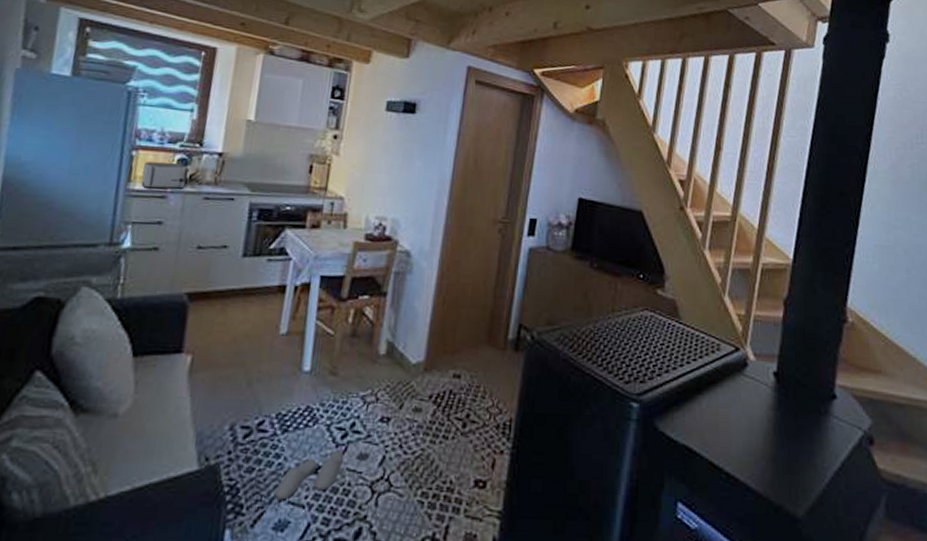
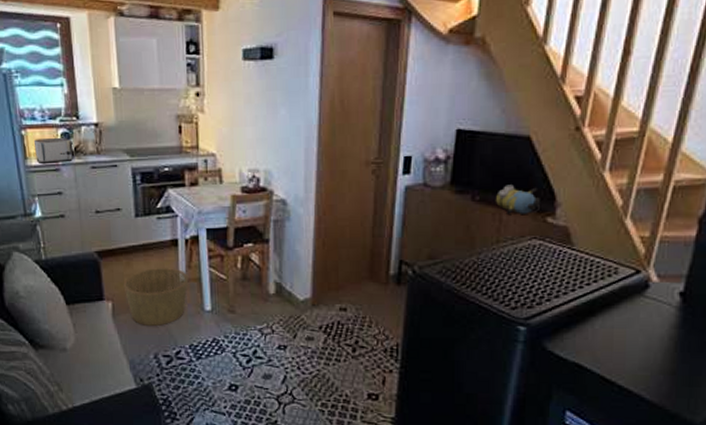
basket: none [210,317,291,388] -> present [123,268,189,326]
slippers: present [274,450,344,500] -> none [199,372,251,410]
toy: none [609,255,651,285] -> present [493,185,540,214]

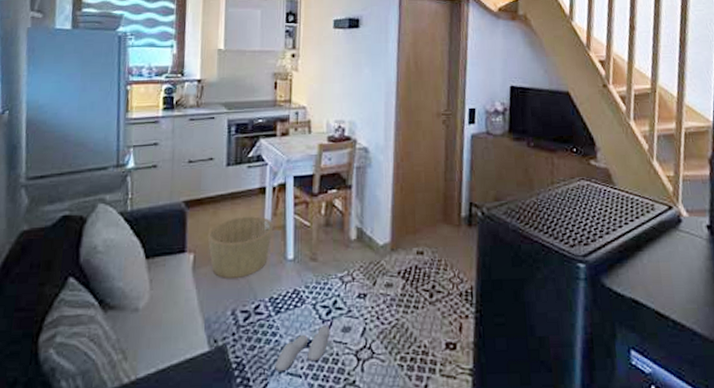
toaster: present [33,137,73,165] -> none [137,92,175,117]
slippers: none [199,372,251,410] -> present [275,326,330,372]
toy: present [493,185,540,214] -> none [545,132,583,158]

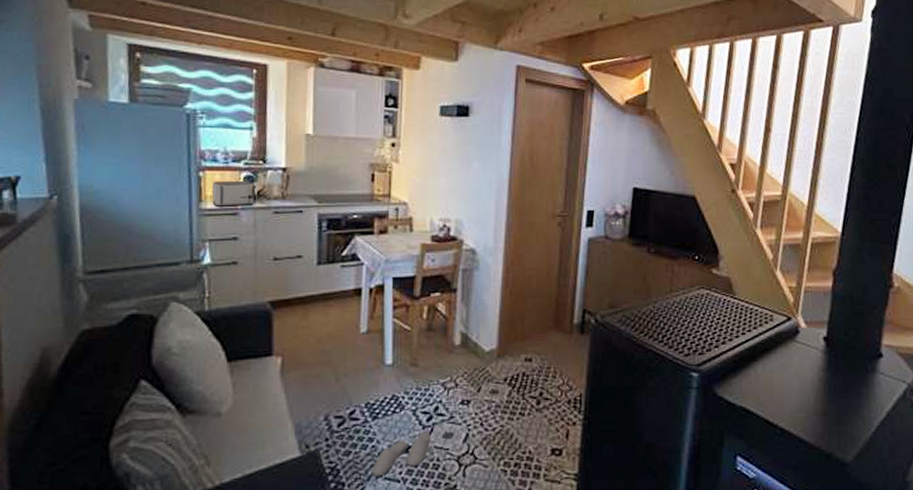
toaster: none [137,92,175,117] -> present [212,180,256,208]
basket: present [207,216,274,278] -> none [297,319,370,383]

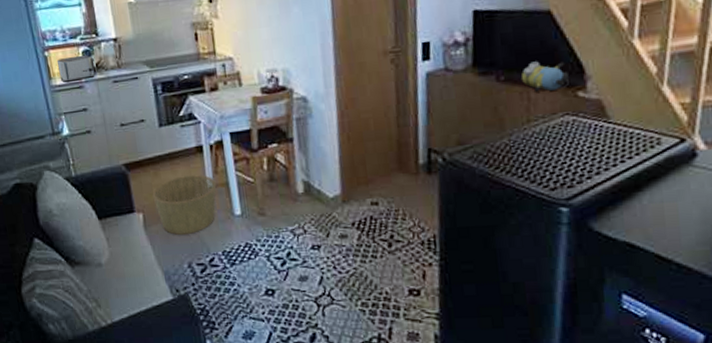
basket: none [297,319,370,383] -> present [152,175,217,235]
slippers: present [371,432,431,477] -> none [237,275,287,317]
toy: none [666,239,706,266] -> present [519,61,569,92]

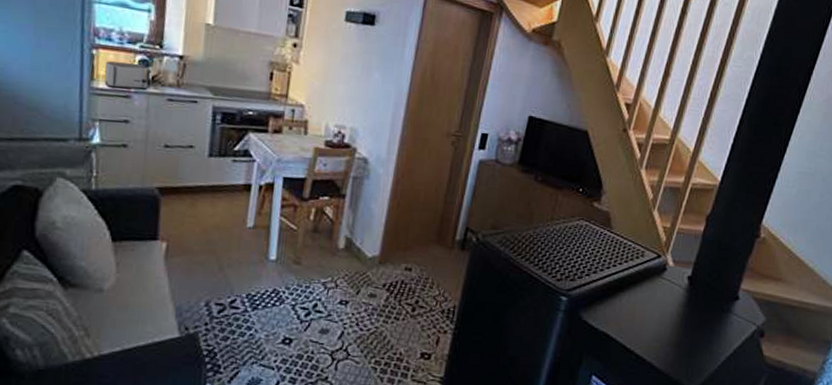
basket: present [152,175,217,235] -> none [183,211,257,272]
toy: present [519,61,569,92] -> none [552,170,590,198]

